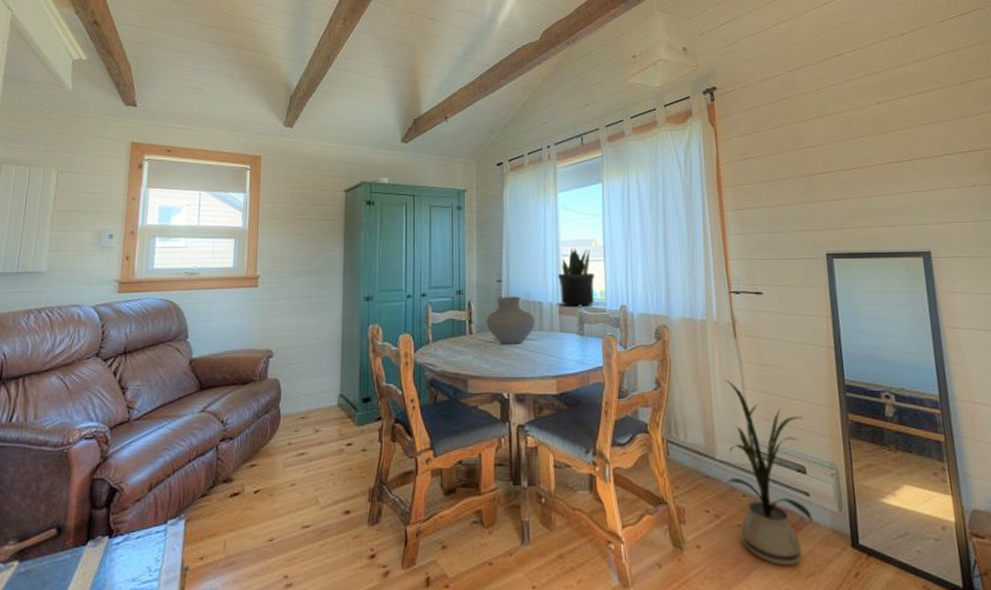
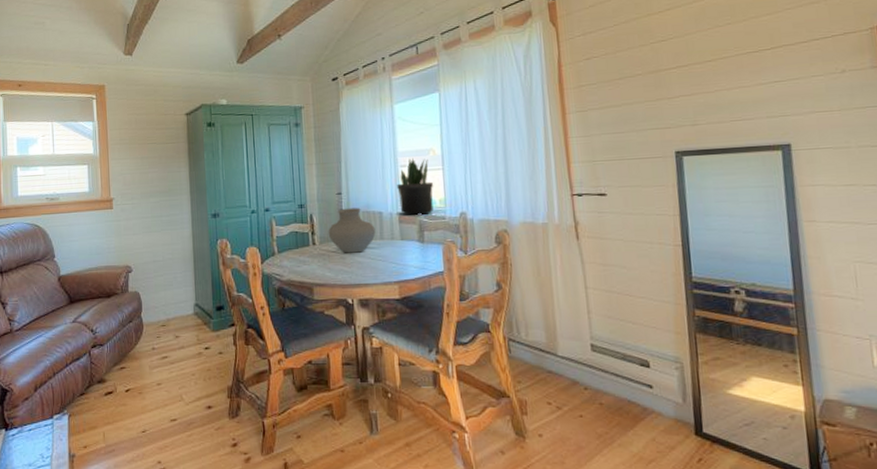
house plant: present [723,379,813,566] -> none [565,280,656,453]

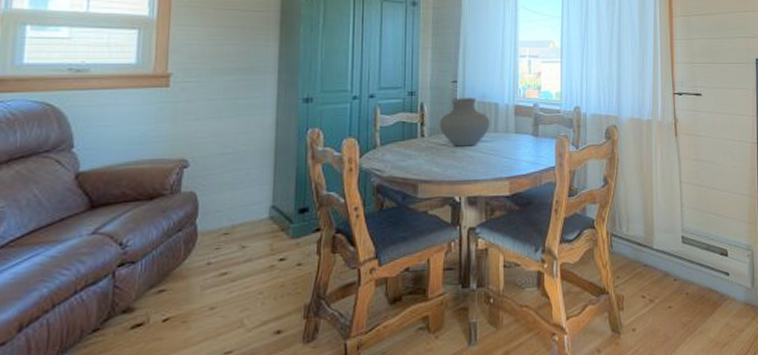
planter: present [397,158,434,215] -> none [515,49,552,108]

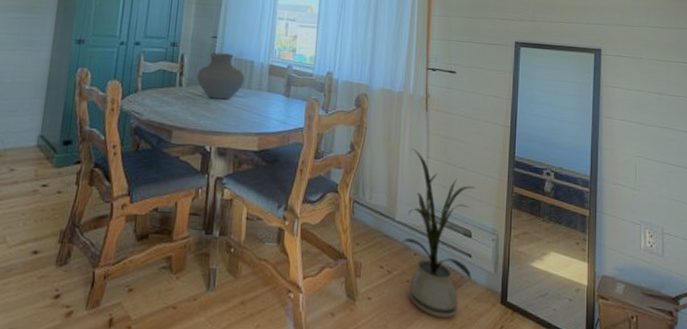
house plant: none [661,175,730,340] -> present [402,148,475,319]

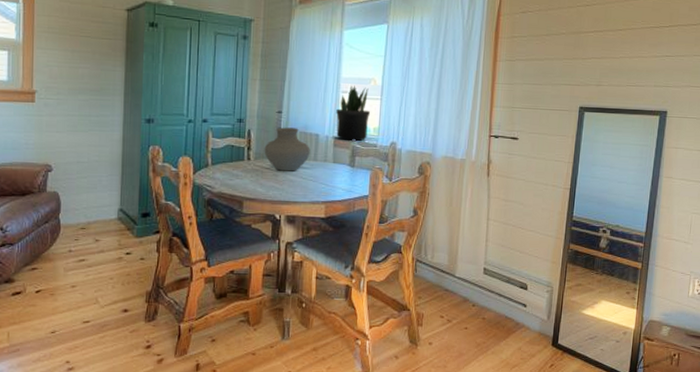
planter: none [271,12,307,70] -> present [336,85,371,141]
house plant: present [402,148,475,319] -> none [461,211,533,359]

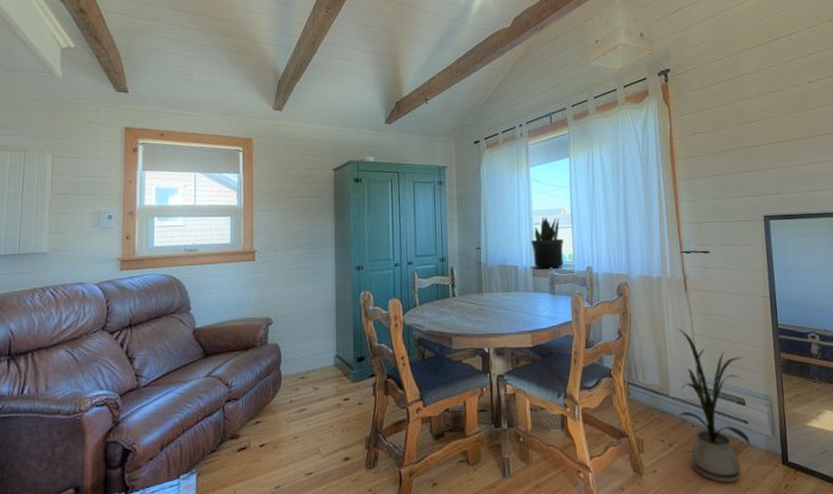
vase: present [264,127,310,171] -> none [467,262,511,305]
house plant: none [461,211,533,359] -> present [676,328,751,484]

